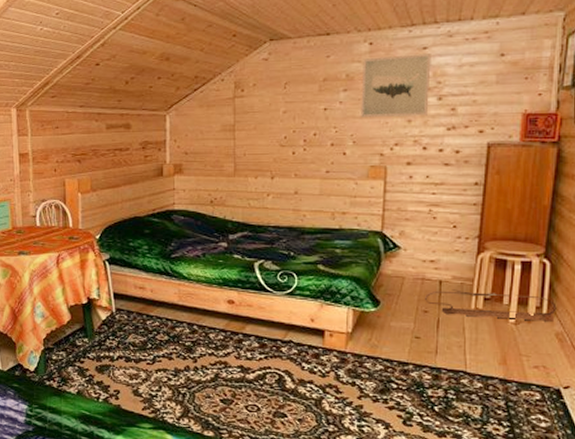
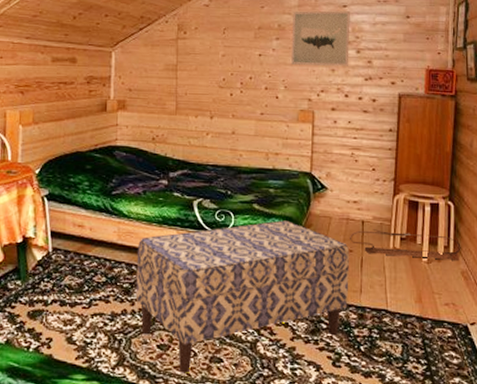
bench: none [198,281,425,426] -> present [136,220,350,373]

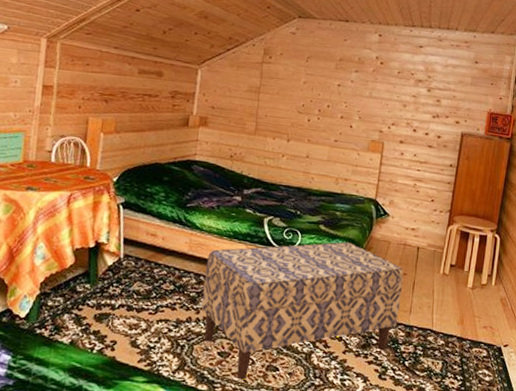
wall art: present [291,10,350,66] -> none [367,47,425,103]
bag: present [350,229,461,260] -> none [405,255,503,288]

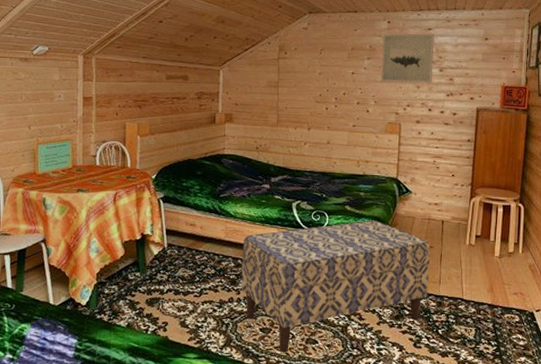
wall art: none [367,47,425,103] -> present [381,33,434,83]

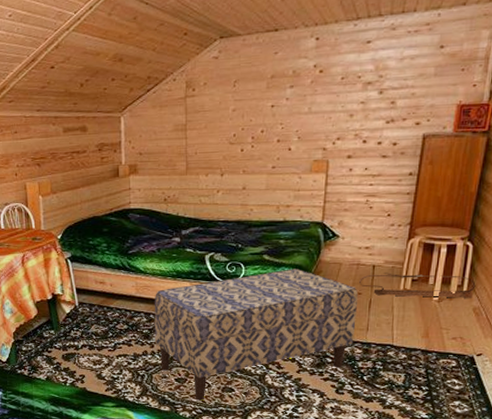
wall art: present [381,33,434,83] -> none [306,47,374,113]
bag: none [431,228,529,255] -> present [359,272,476,298]

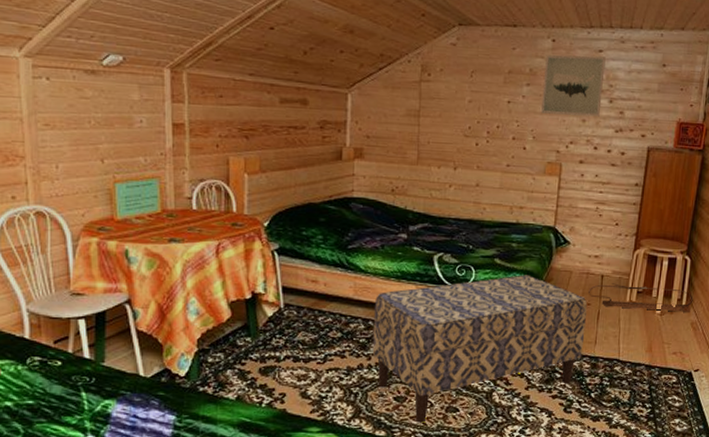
wall art: none [306,47,374,113] -> present [541,54,606,117]

